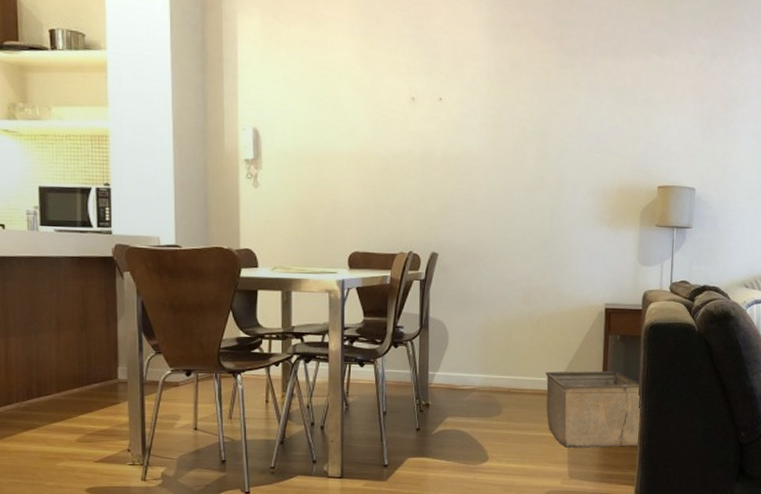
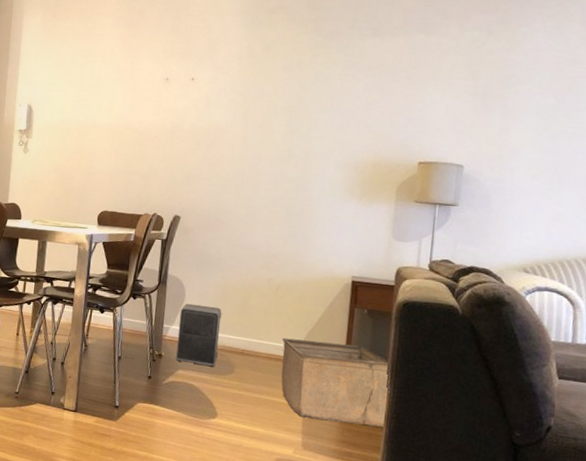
speaker: none [443,346,487,410] -> present [176,303,222,367]

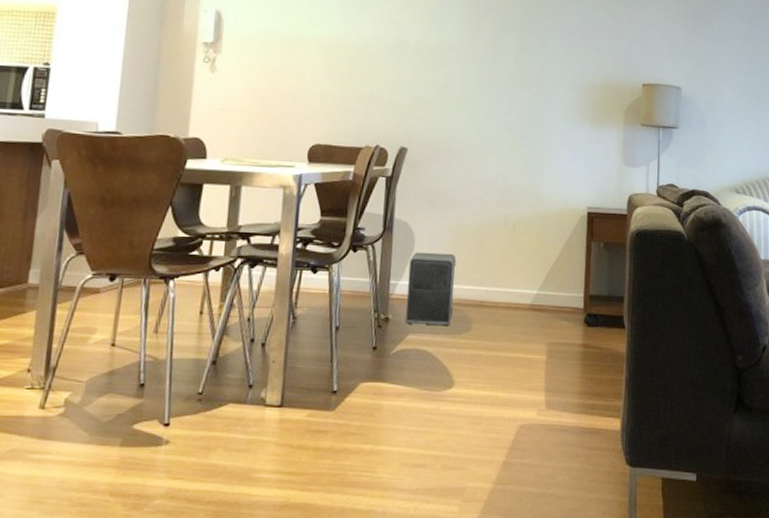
storage bin: present [281,338,391,427] -> none [521,282,628,372]

